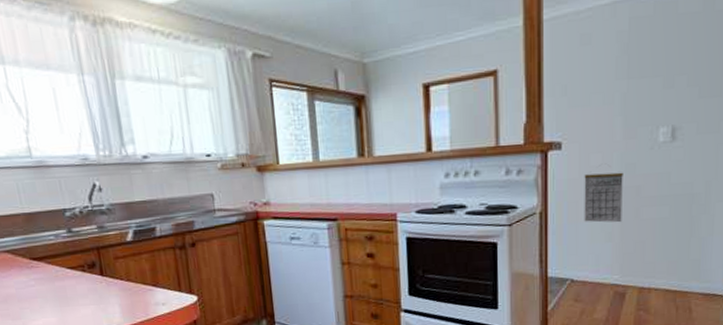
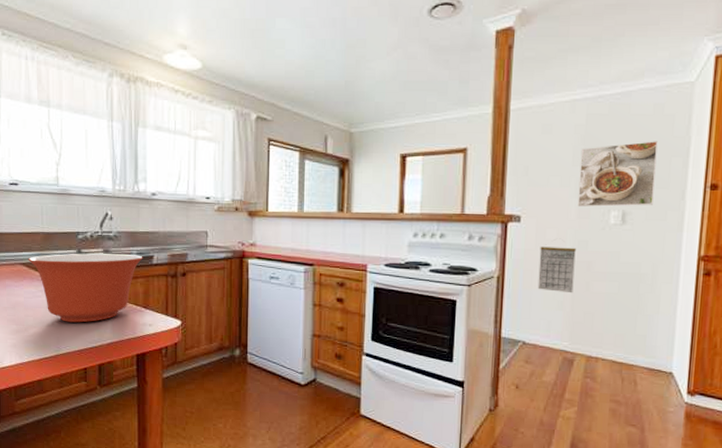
mixing bowl: none [11,228,144,311] -> present [27,253,143,323]
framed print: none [623,42,709,125] -> present [577,141,658,207]

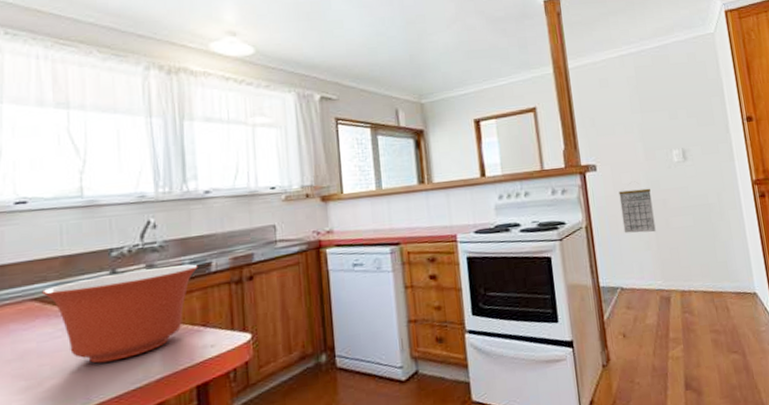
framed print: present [577,141,658,207] -> none [636,85,705,149]

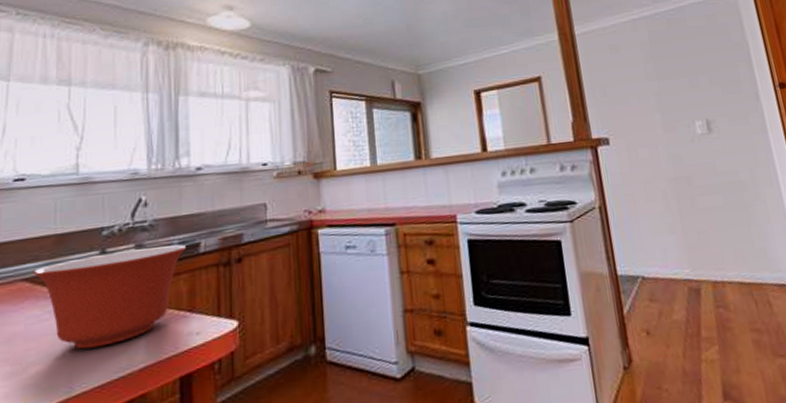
calendar: present [618,188,656,234] -> none [635,163,680,215]

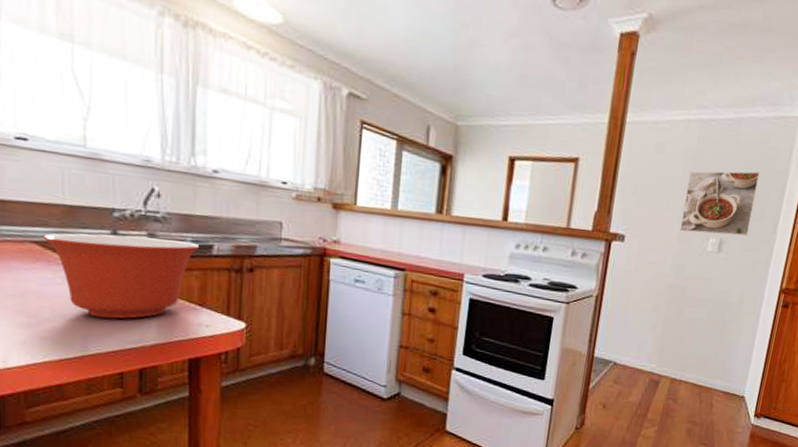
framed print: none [651,49,732,121] -> present [680,171,760,236]

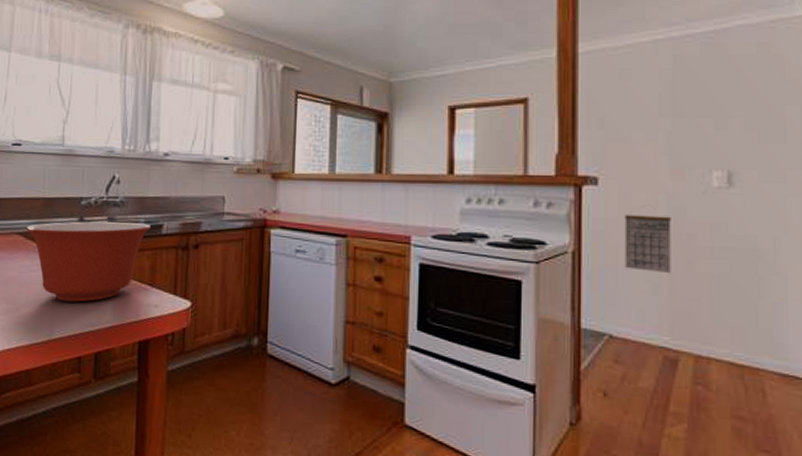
calendar: none [633,268,674,317] -> present [624,215,671,274]
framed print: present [680,171,760,236] -> none [669,86,766,166]

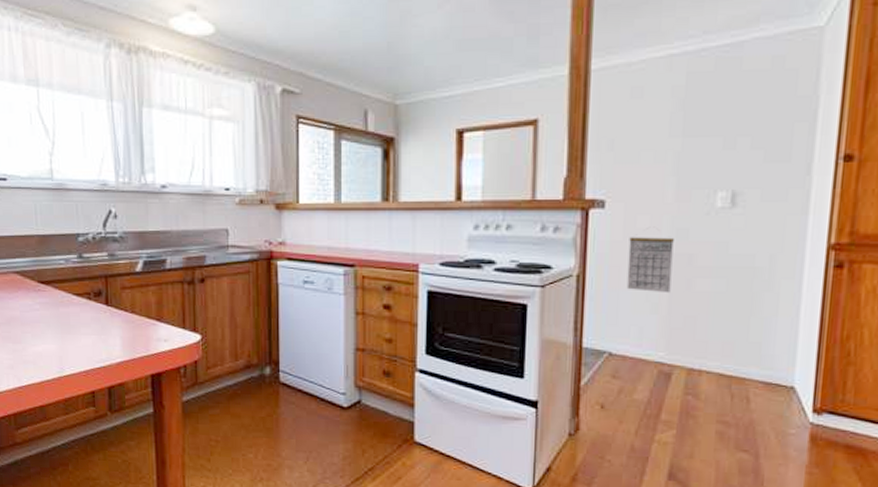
mixing bowl: present [25,221,152,302] -> none [21,258,154,339]

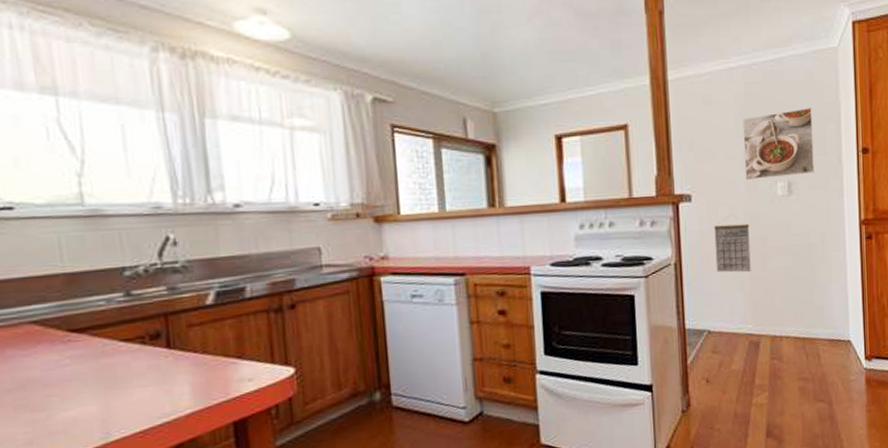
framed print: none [675,103,777,187] -> present [742,108,814,180]

